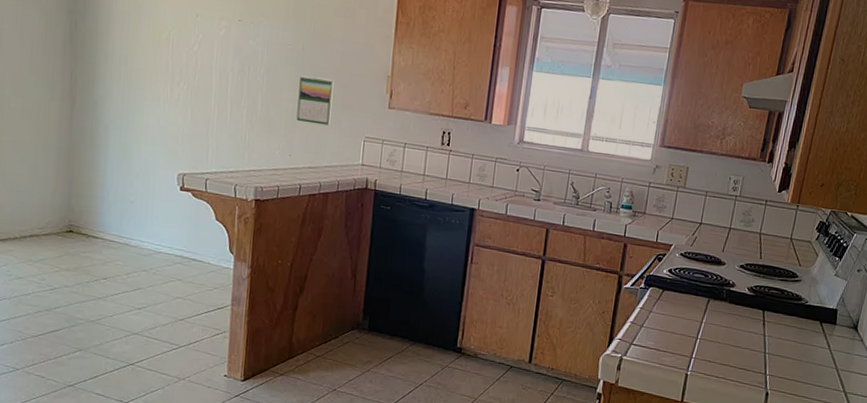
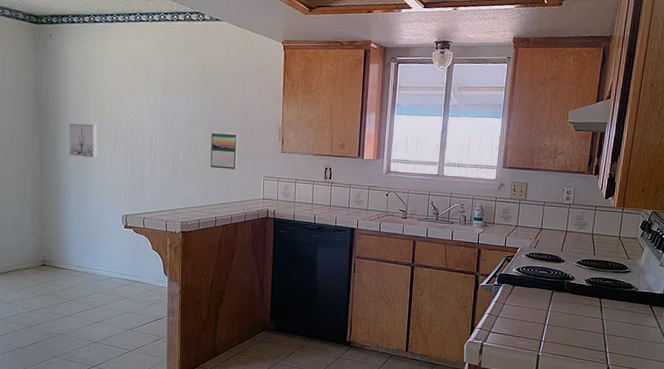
wall art: none [110,49,150,98] -> present [68,123,98,158]

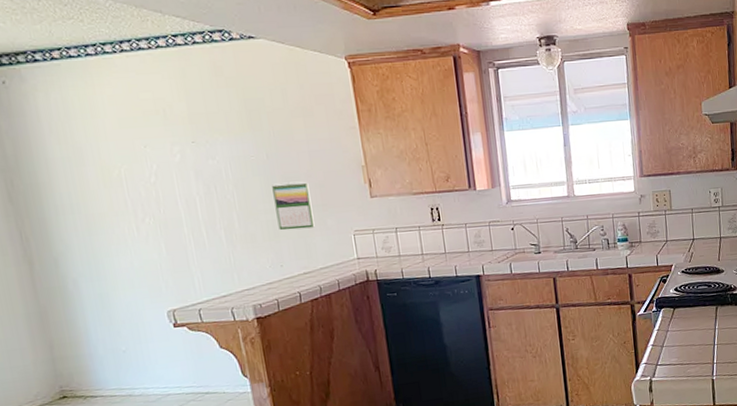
wall art: present [68,123,98,158] -> none [59,196,114,246]

